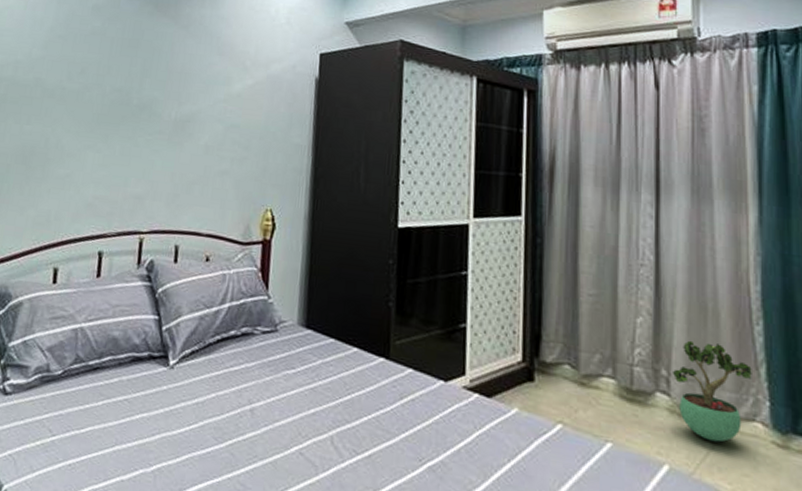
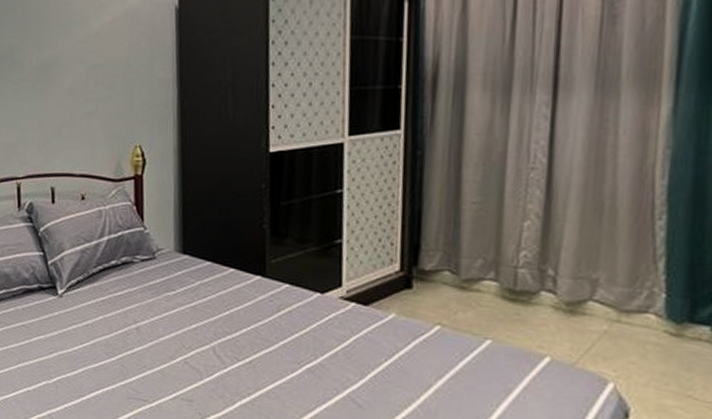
potted plant: present [672,340,752,443] -> none [559,239,649,334]

